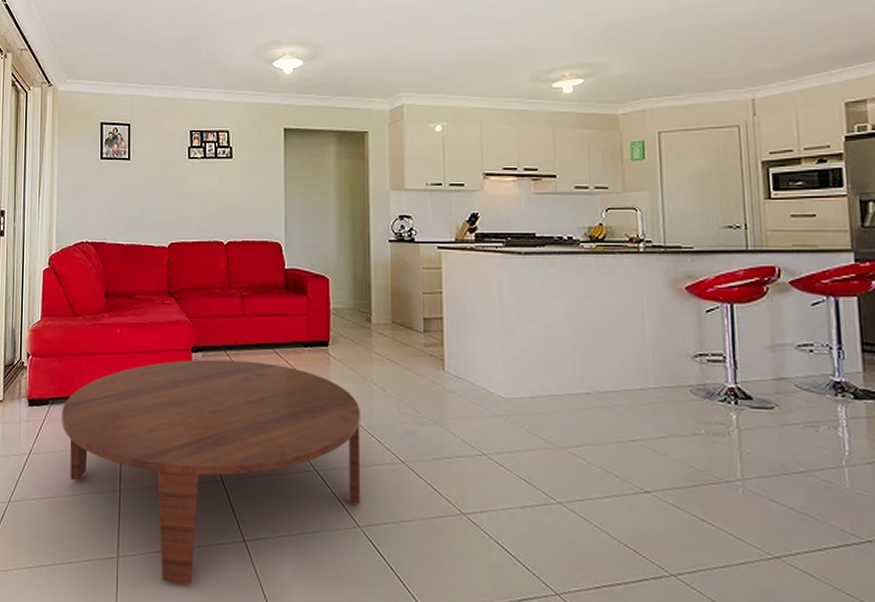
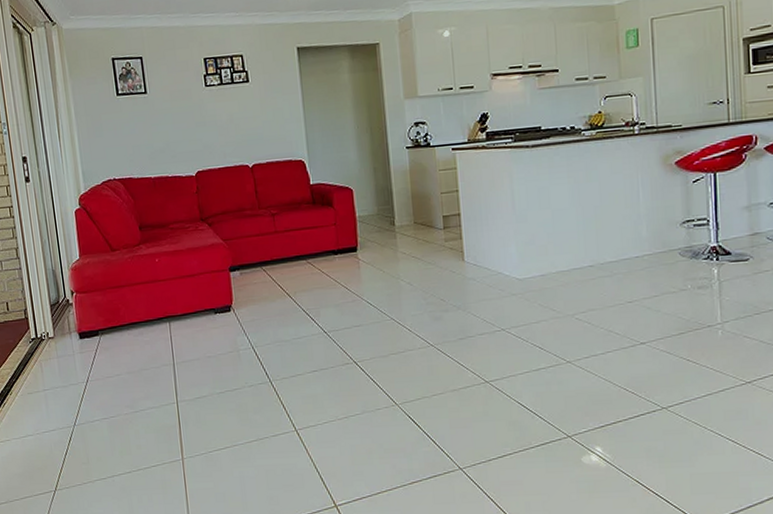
coffee table: present [62,359,361,584] -> none [112,273,396,474]

